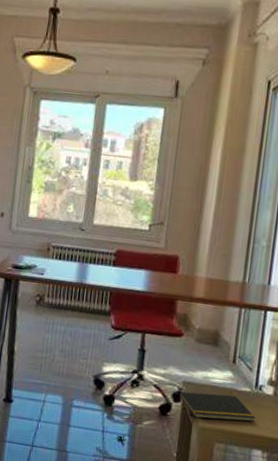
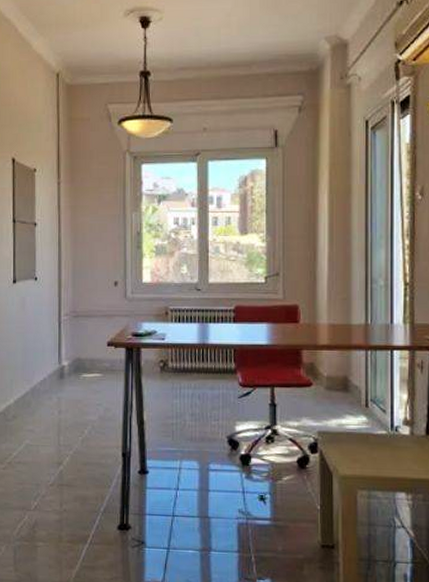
notepad: present [176,391,256,422] -> none [314,439,396,467]

